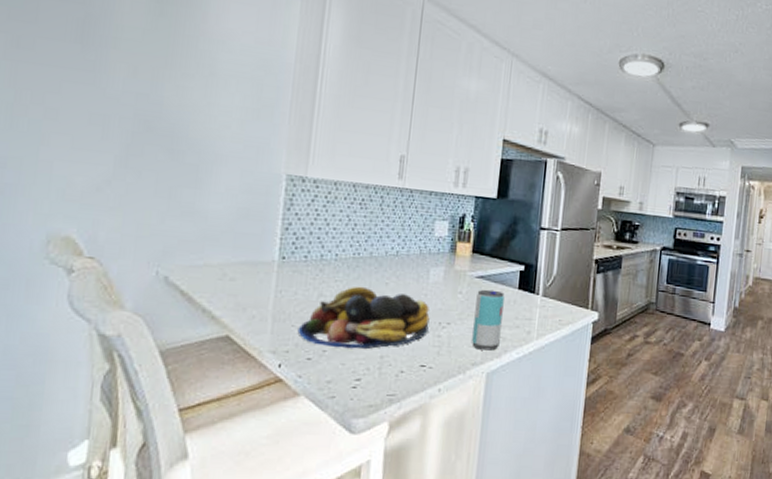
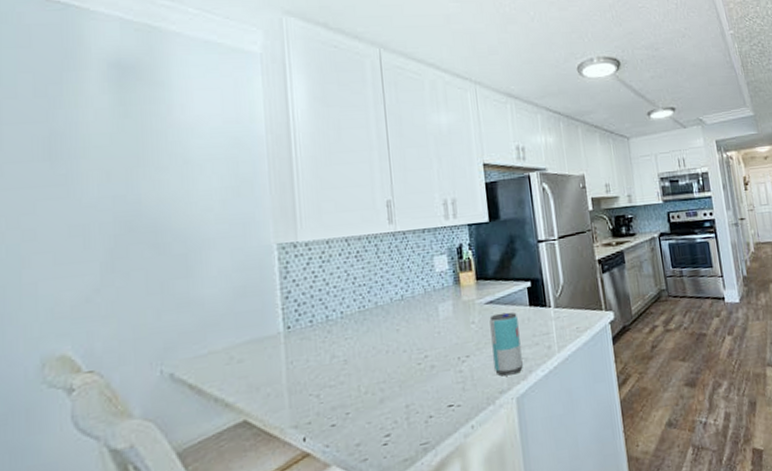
fruit bowl: present [297,286,430,350] -> none [316,336,449,409]

